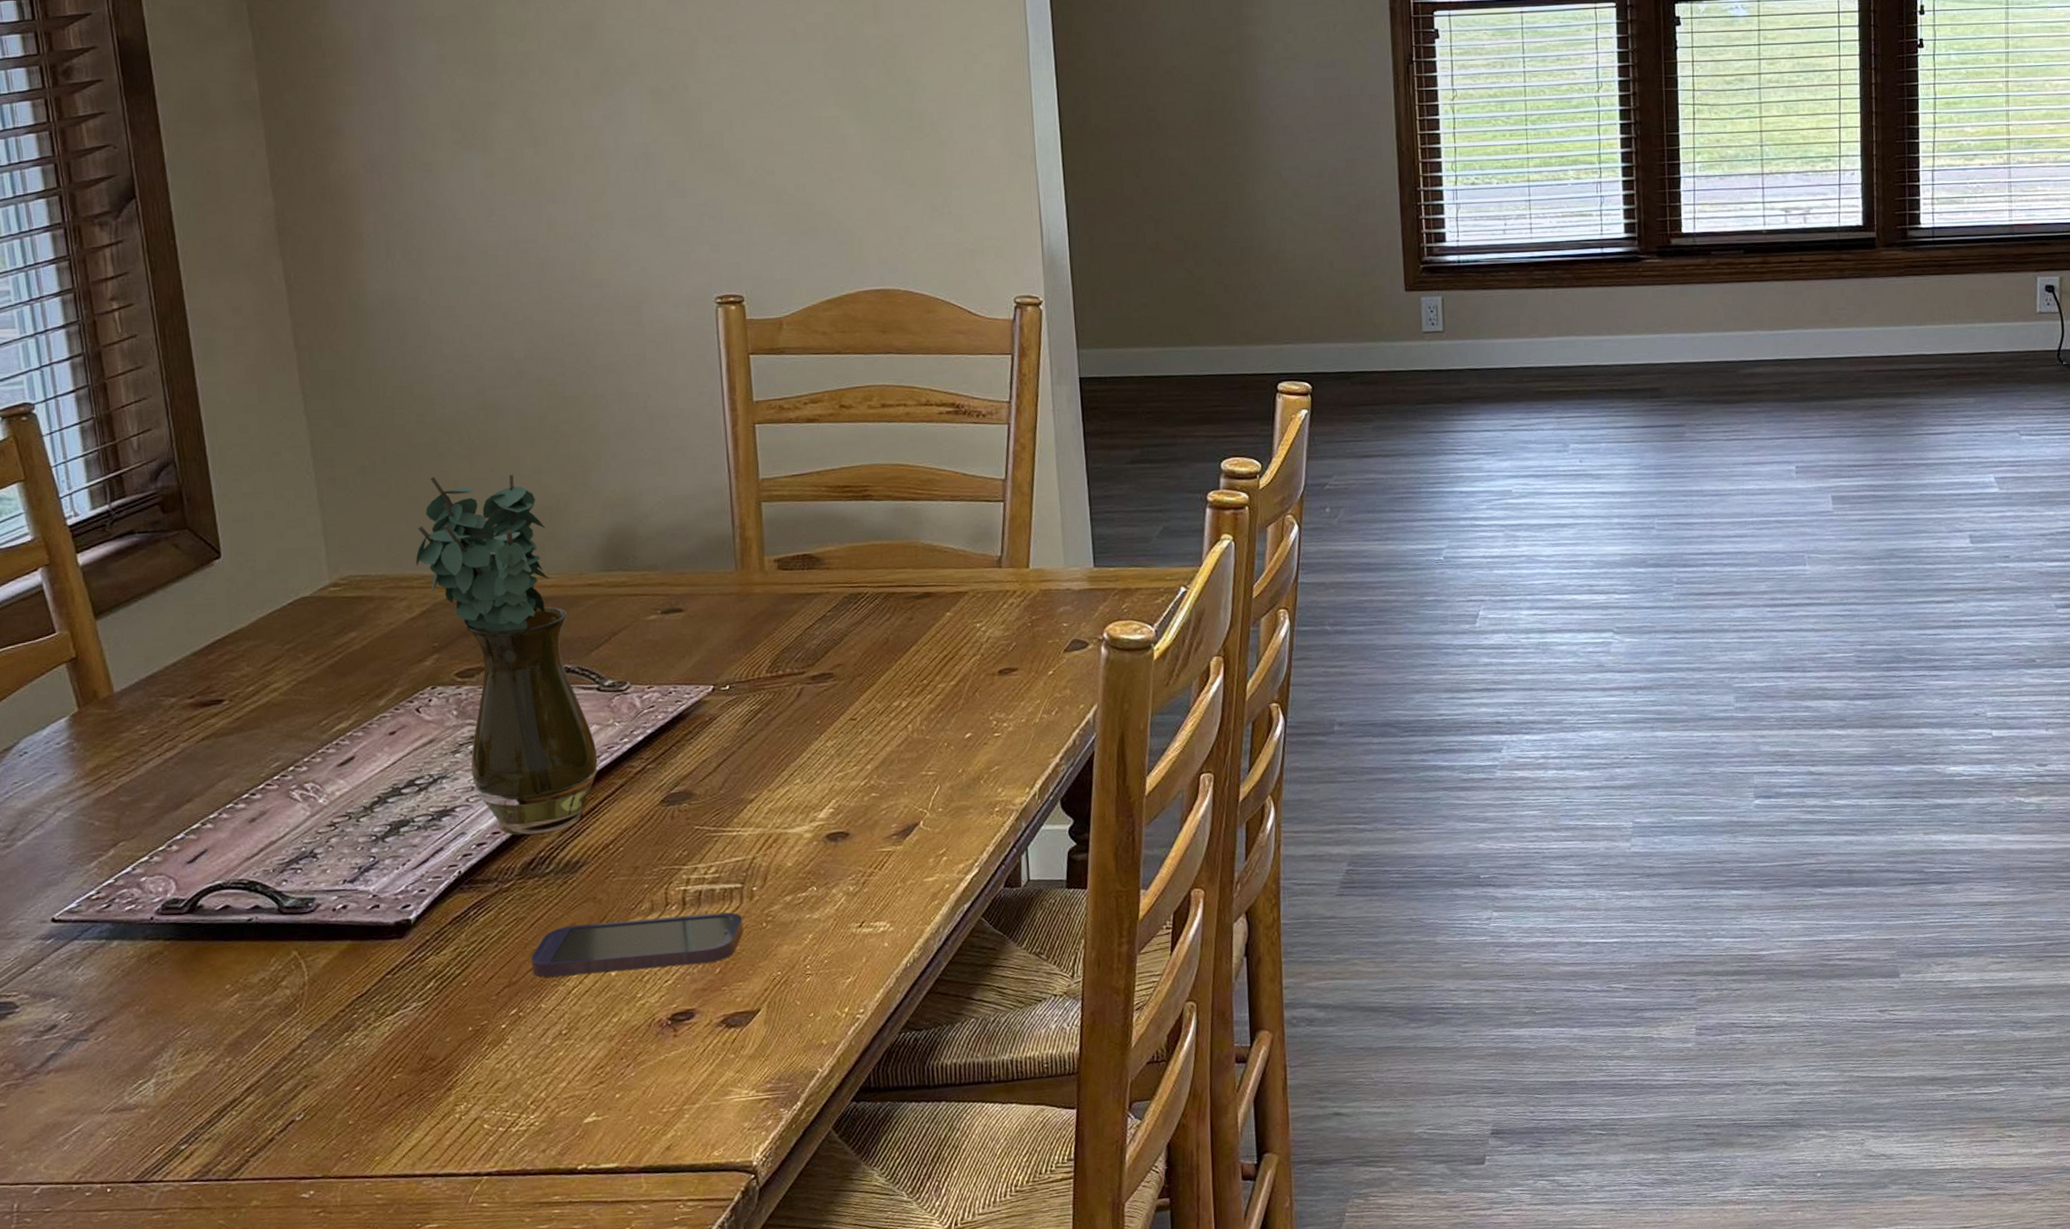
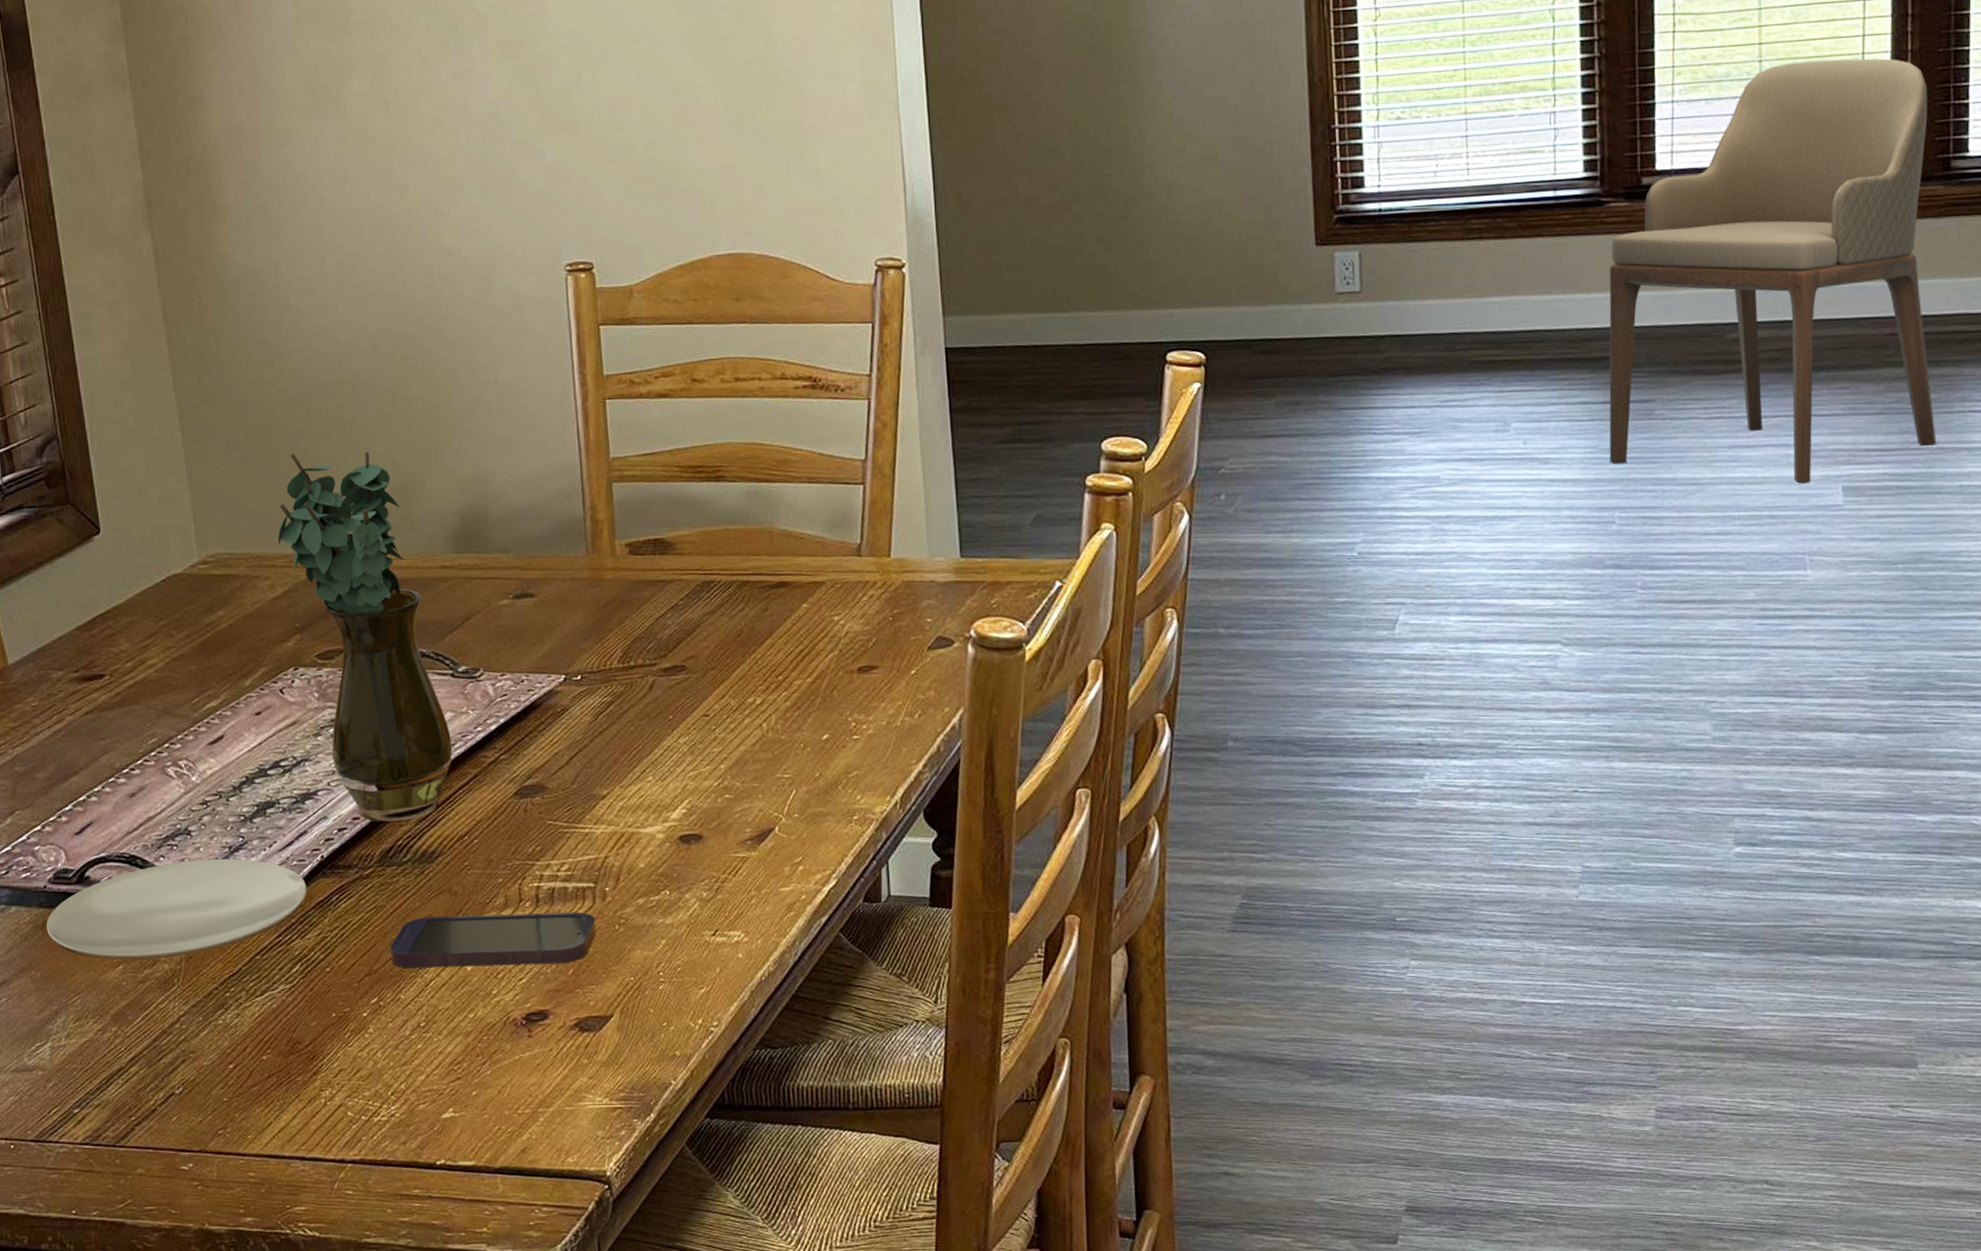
plate: none [152,878,443,990] -> present [46,858,307,961]
armchair: none [1646,146,1902,493] -> present [1609,58,1937,483]

